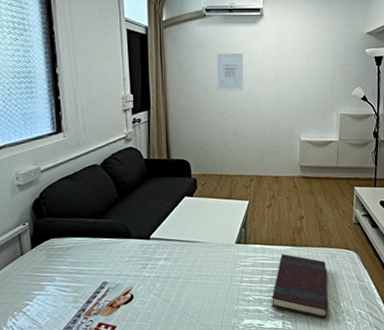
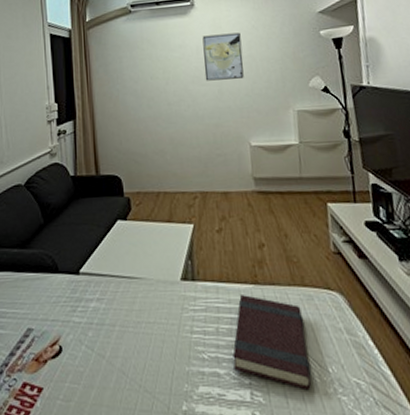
wall art: present [216,53,244,91] -> none [144,48,178,93]
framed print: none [267,44,301,84] -> present [202,32,244,81]

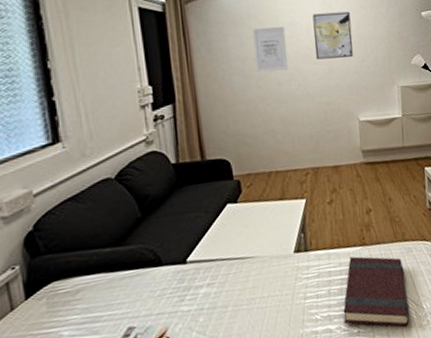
wall art: none [144,48,178,93] -> present [252,26,289,73]

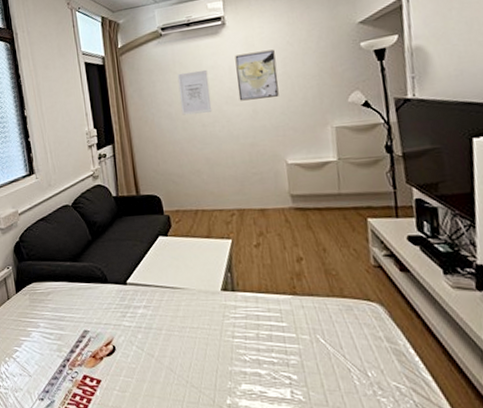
book: present [343,256,410,328] -> none [273,305,351,392]

